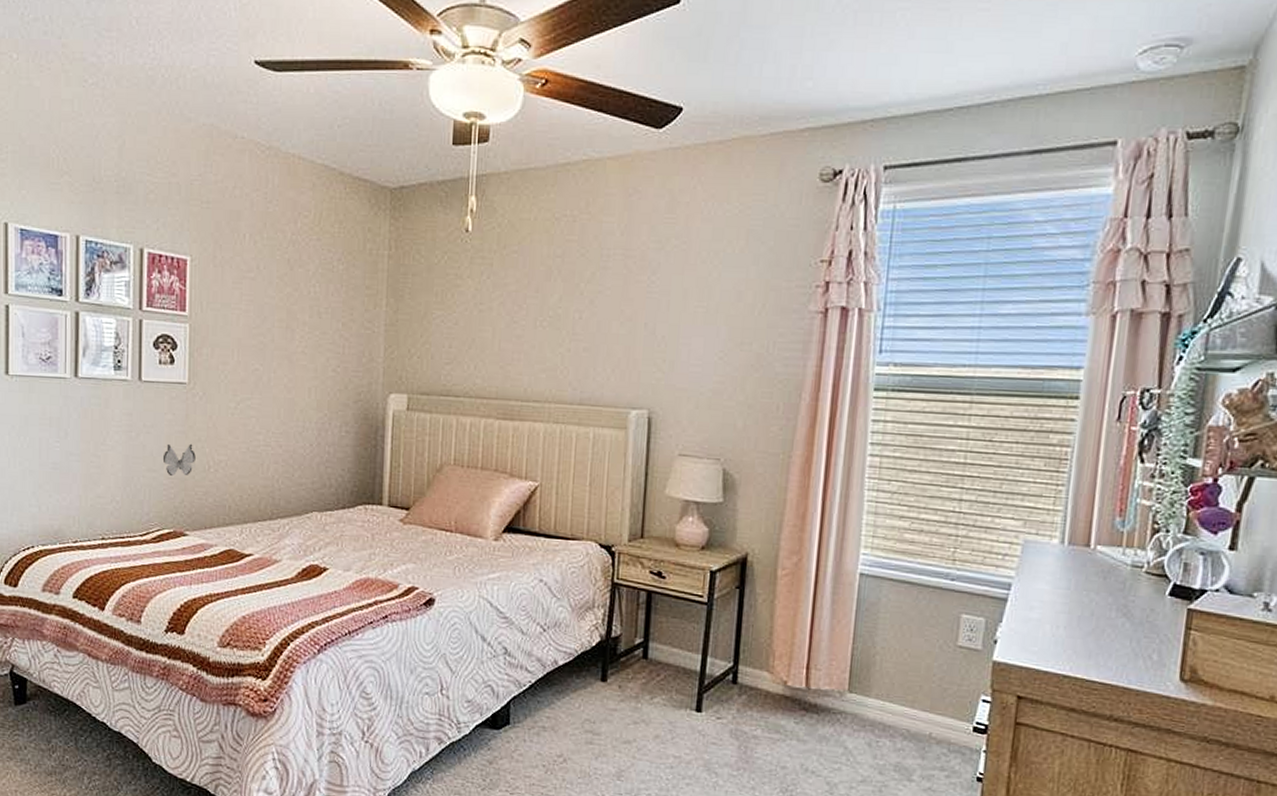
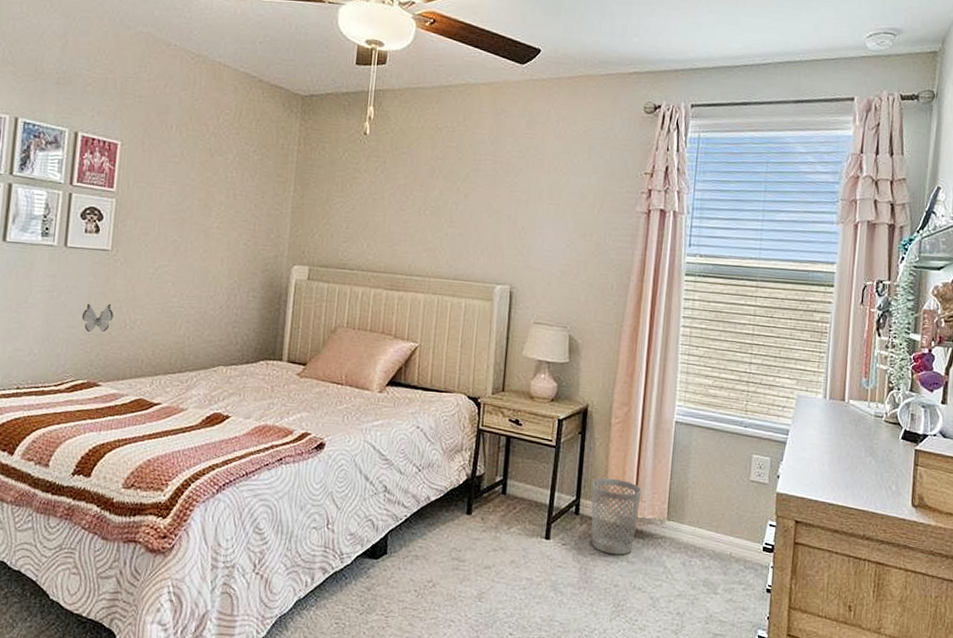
wastebasket: none [752,641,816,732] -> present [591,478,642,555]

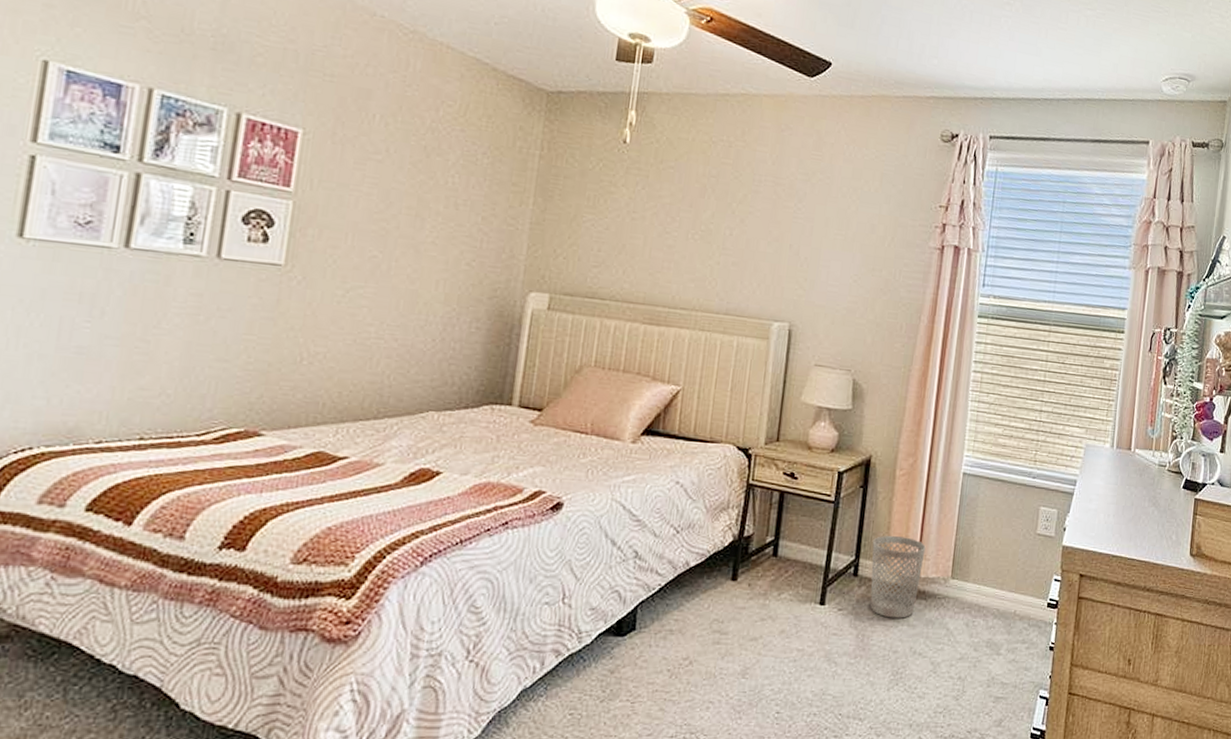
decorative butterfly: present [81,303,114,333] -> none [239,330,285,368]

